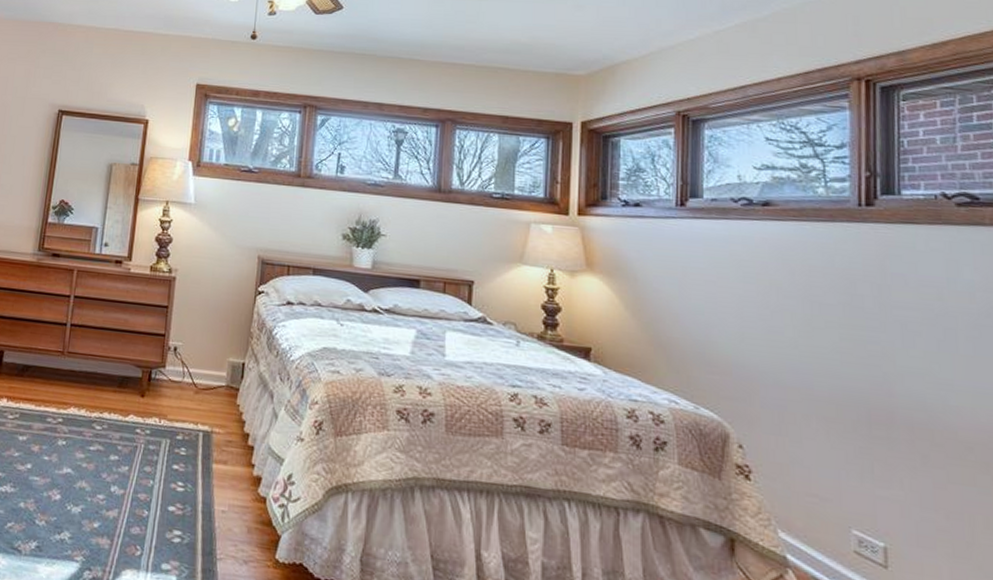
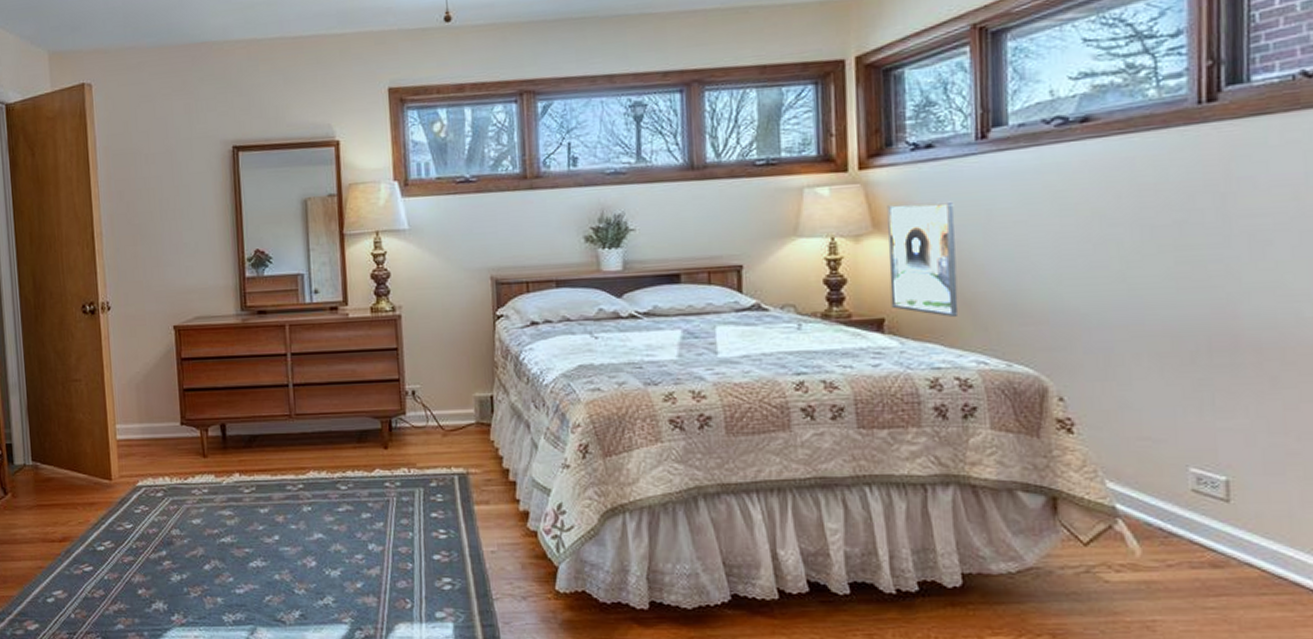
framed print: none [598,249,656,356] -> present [887,201,959,317]

